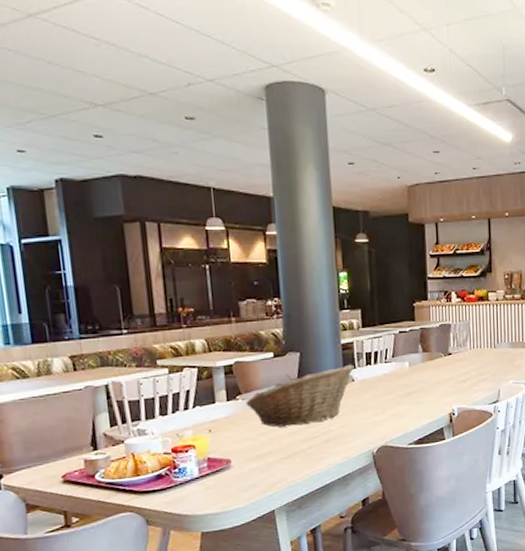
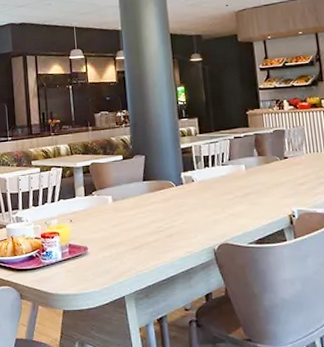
fruit basket: present [246,364,354,427] -> none [100,166,194,221]

